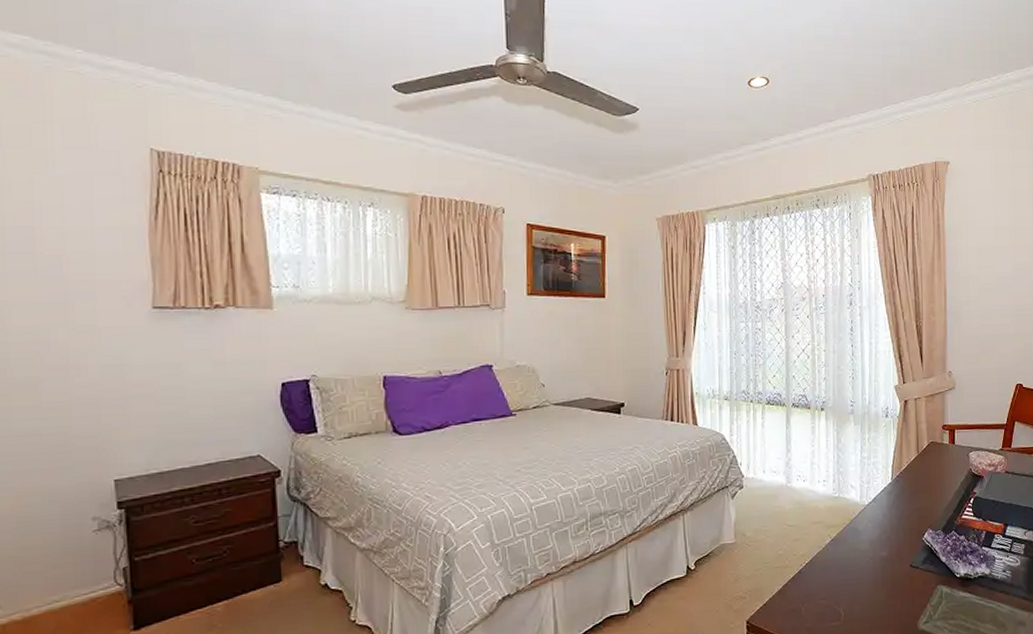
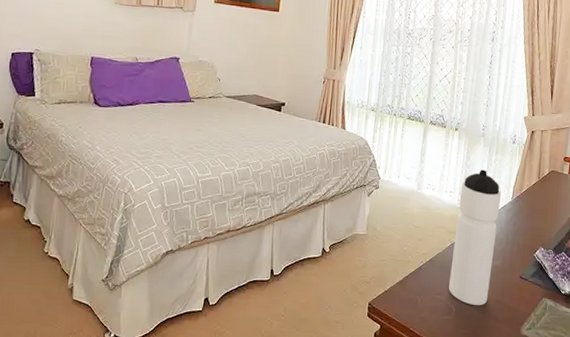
water bottle: none [833,450,880,606] -> present [449,169,502,305]

